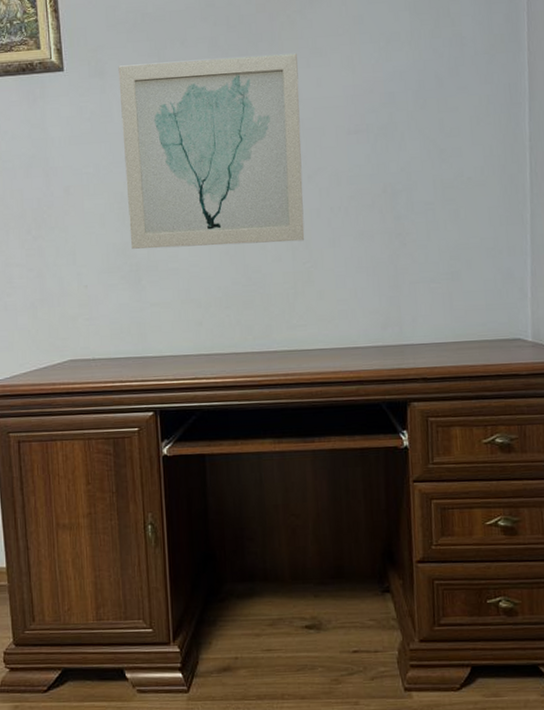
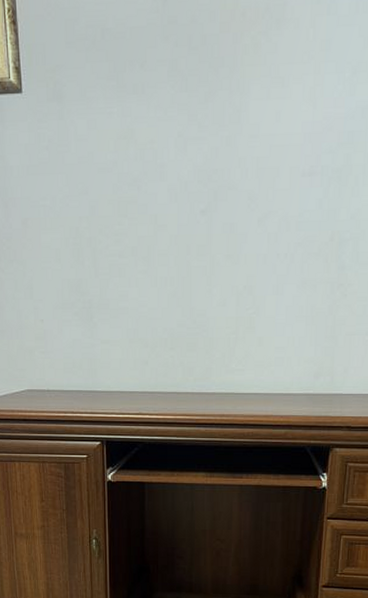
wall art: present [118,53,305,249] -> none [76,82,259,287]

